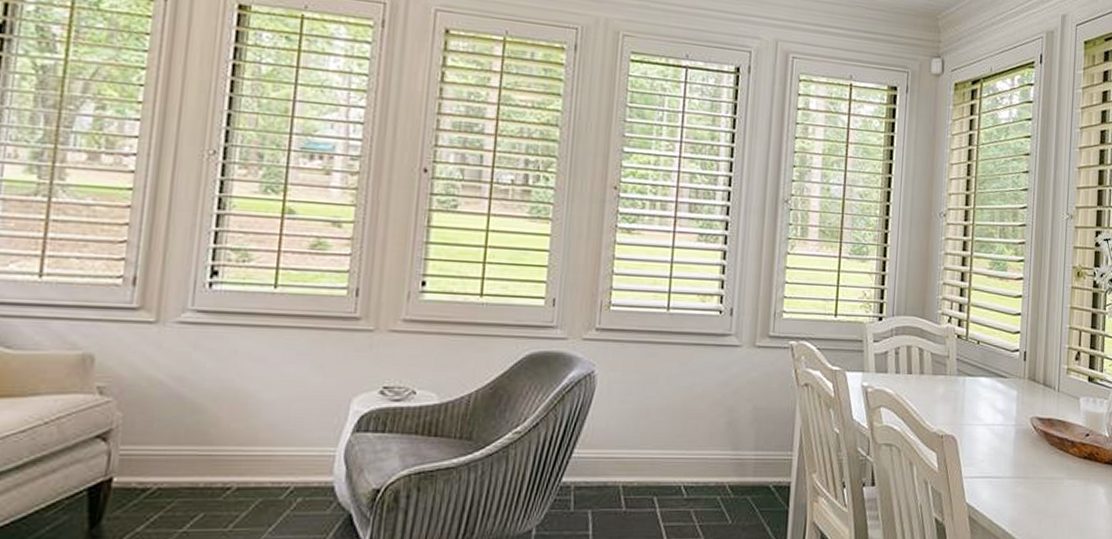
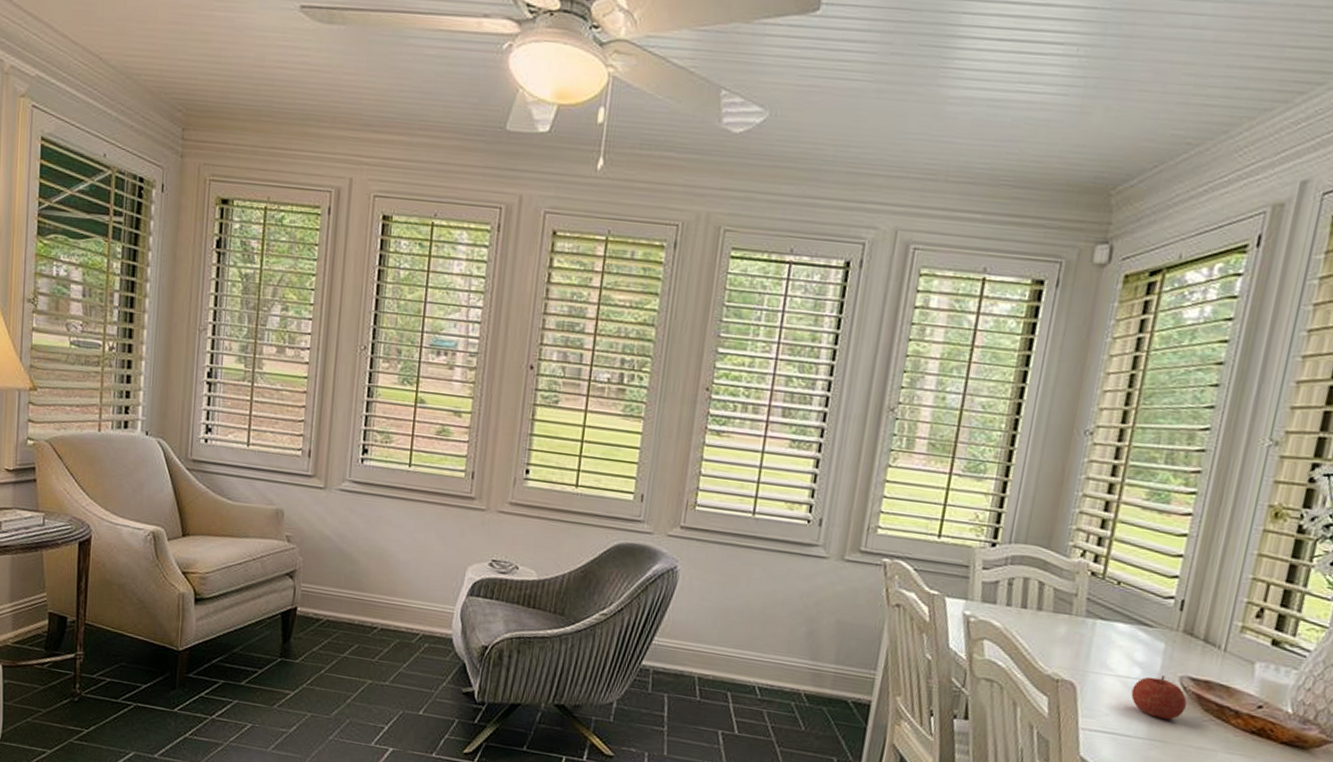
fruit: none [998,419,1038,457] -> present [1131,675,1187,720]

